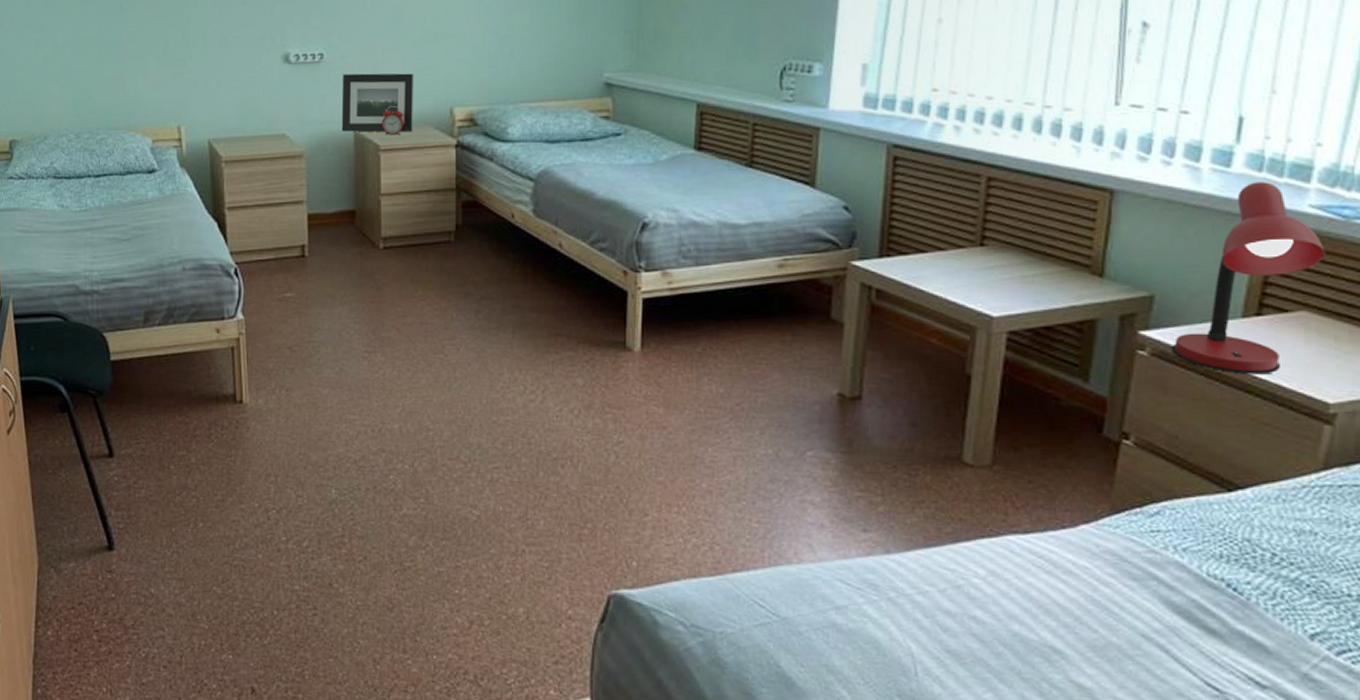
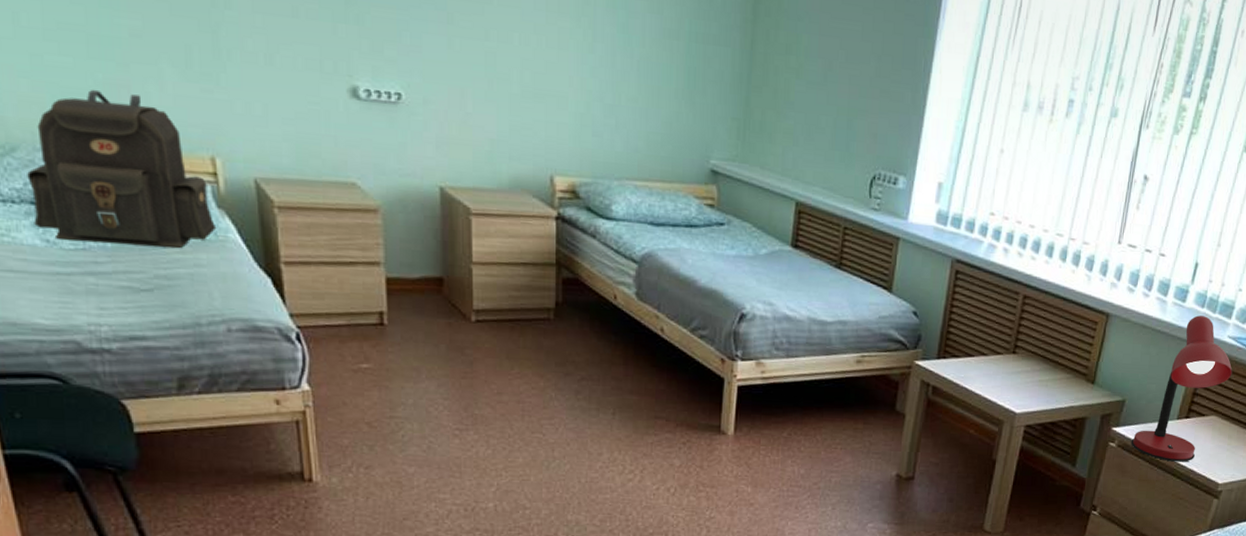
backpack: none [53,84,179,204] -> present [27,89,217,248]
picture frame: present [341,73,414,132] -> none [424,121,510,198]
alarm clock: present [381,105,404,135] -> none [473,164,498,199]

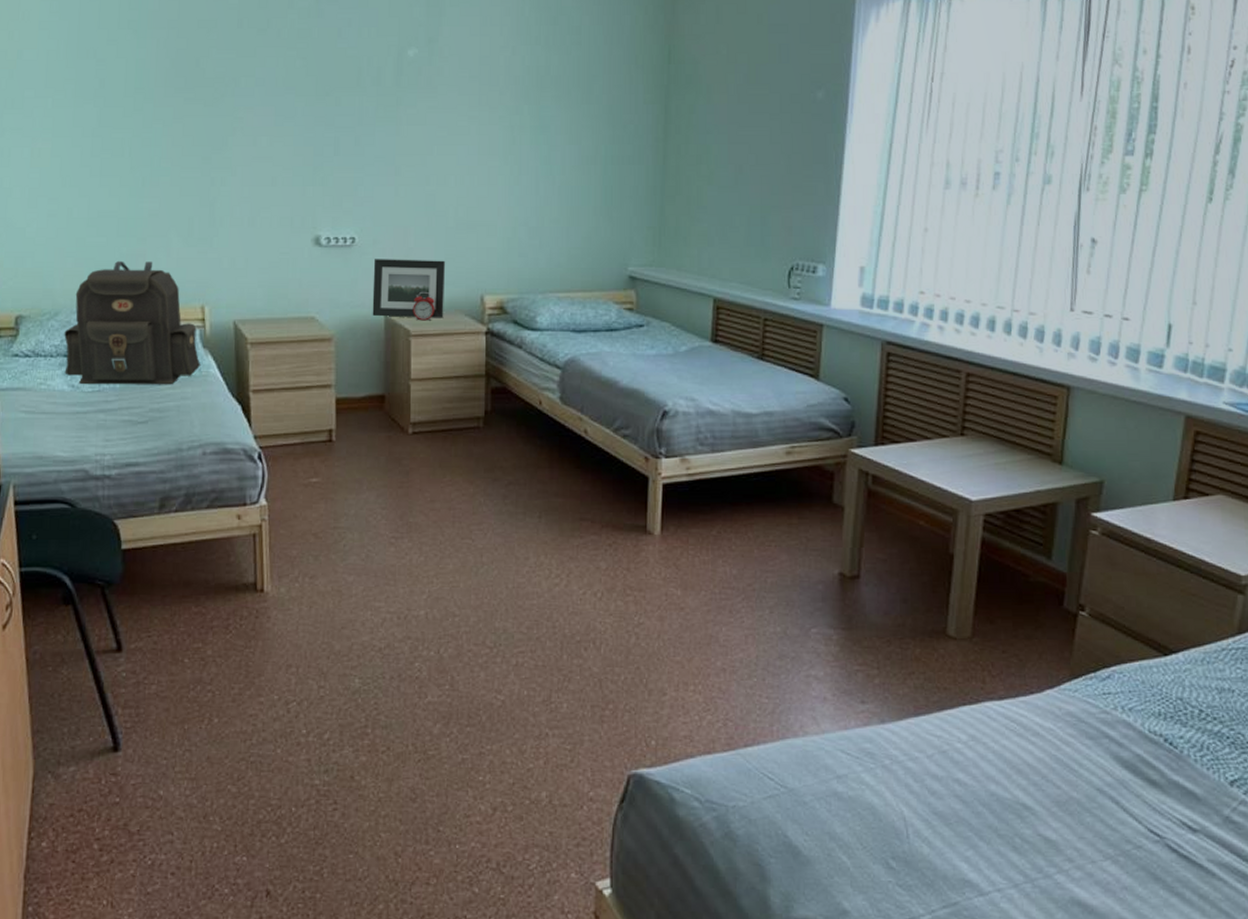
picture frame: none [424,121,510,198] -> present [372,259,446,318]
alarm clock: none [473,164,498,199] -> present [412,291,435,321]
desk lamp: present [1131,315,1232,462] -> none [1118,381,1237,551]

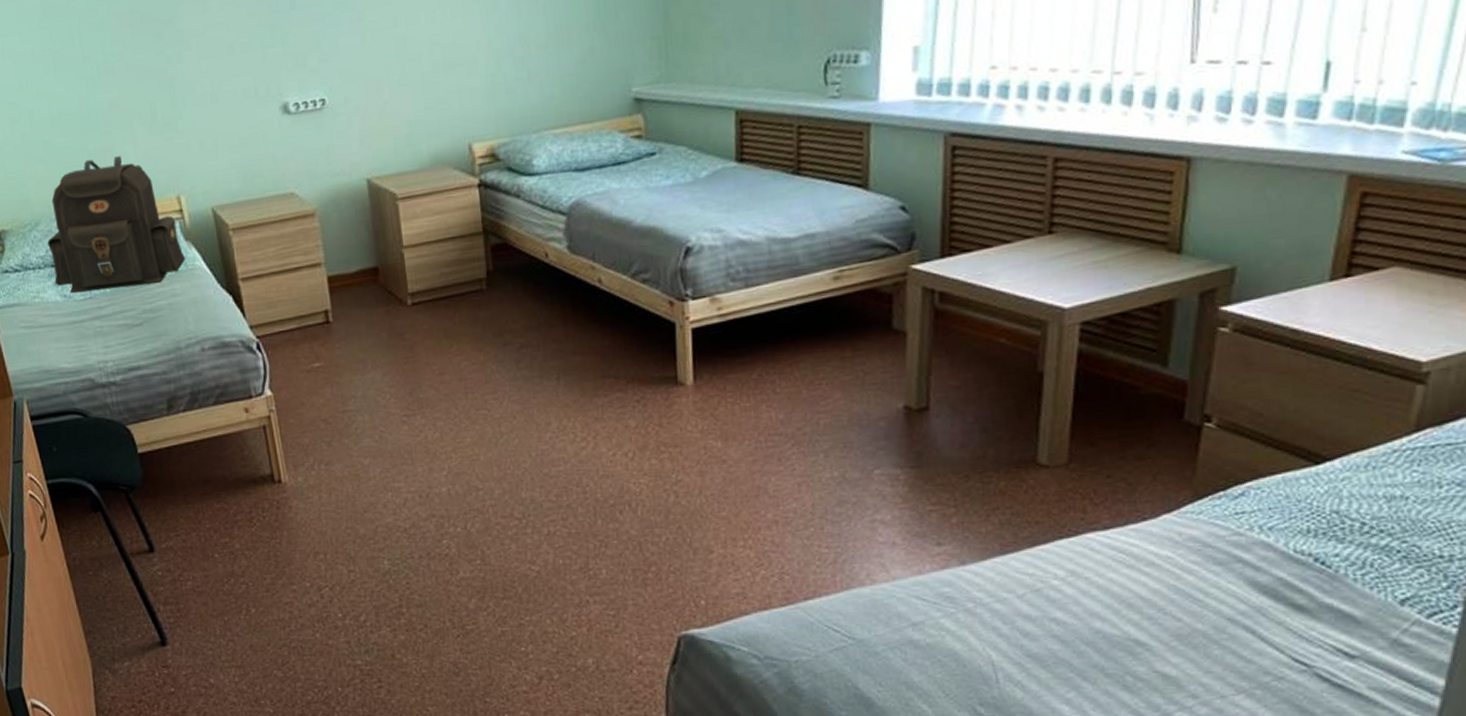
picture frame: present [372,259,446,318] -> none [348,110,431,184]
alarm clock: present [412,291,435,321] -> none [396,148,421,182]

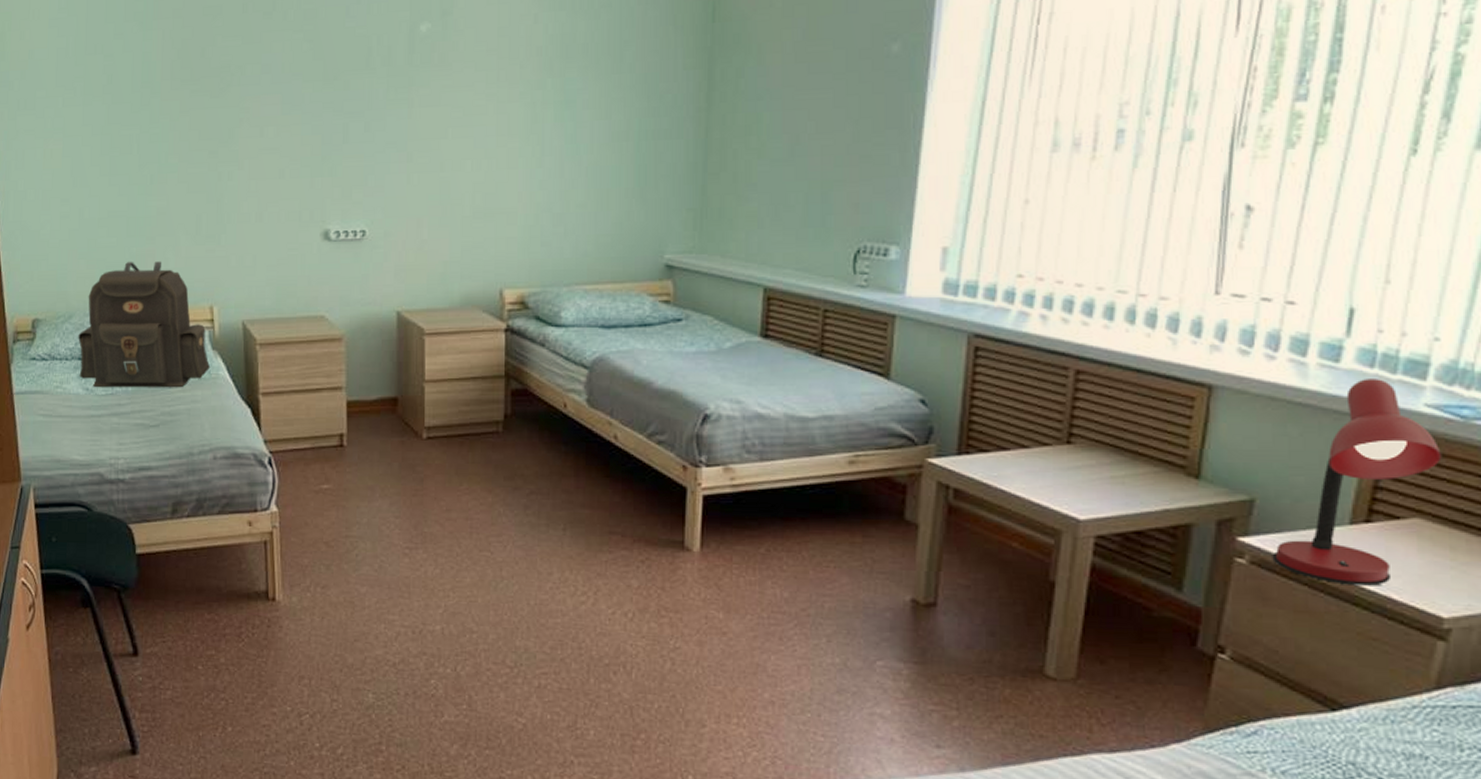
desk lamp: none [1254,131,1419,341] -> present [1272,379,1442,586]

